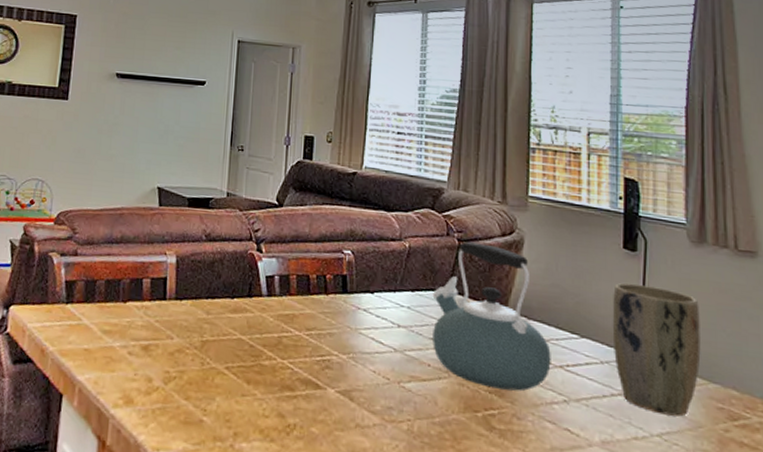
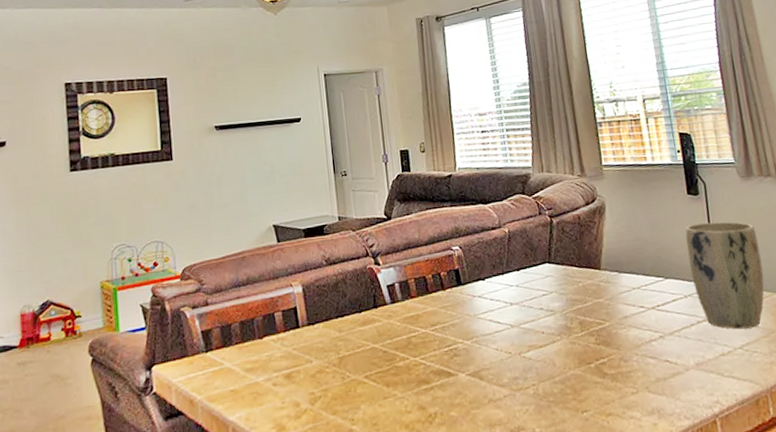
kettle: present [432,242,551,391] -> none [535,215,645,340]

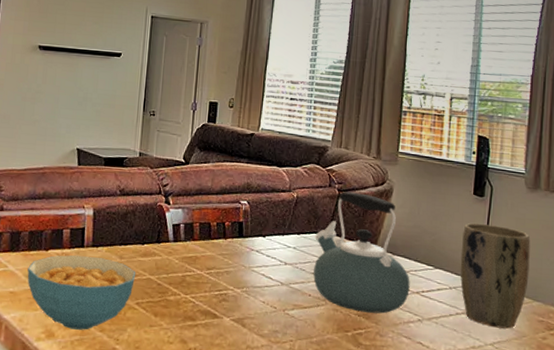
cereal bowl: none [245,335,359,418] -> present [27,255,137,330]
kettle: none [535,215,645,340] -> present [313,192,410,314]

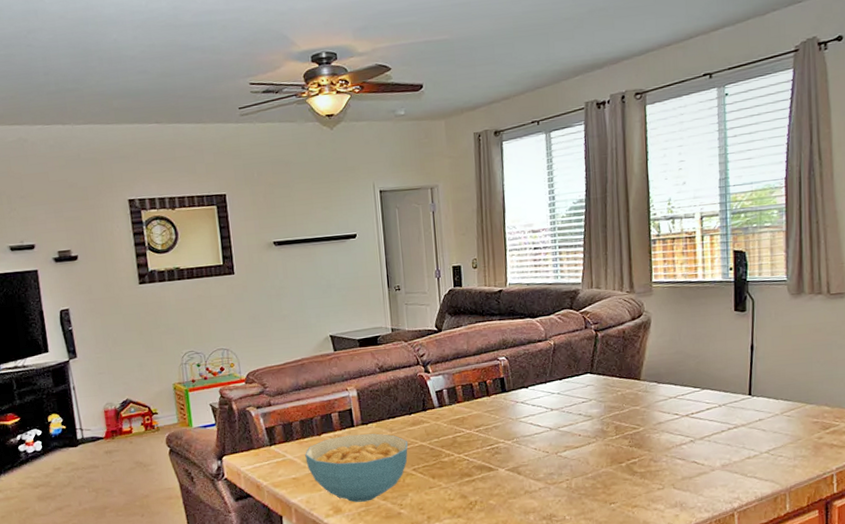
kettle: present [313,192,410,314] -> none [577,329,679,443]
plant pot: present [460,222,531,329] -> none [727,337,800,436]

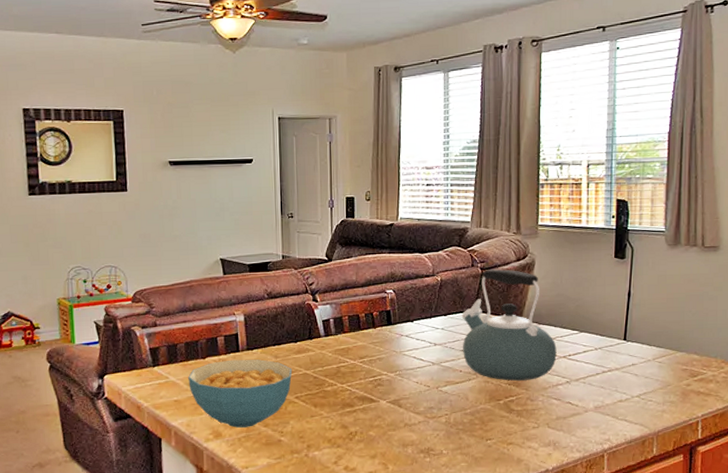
kettle: none [577,329,679,443] -> present [461,269,557,381]

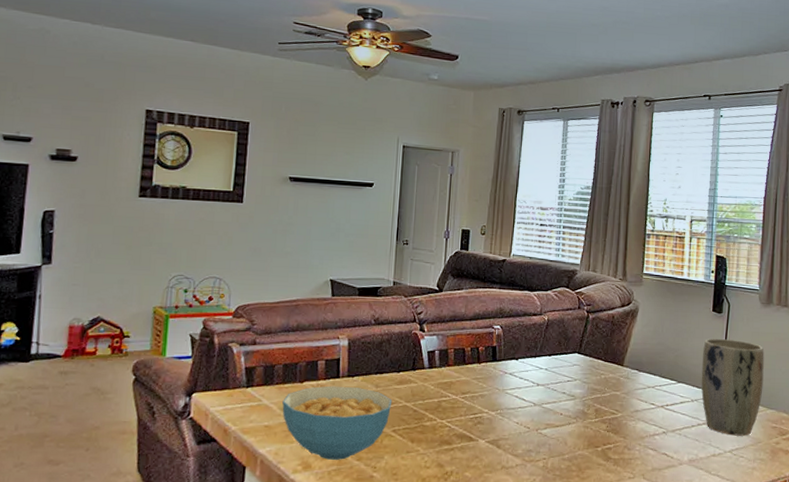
kettle: present [461,269,557,381] -> none [564,313,655,428]
plant pot: none [604,284,672,381] -> present [701,338,764,436]

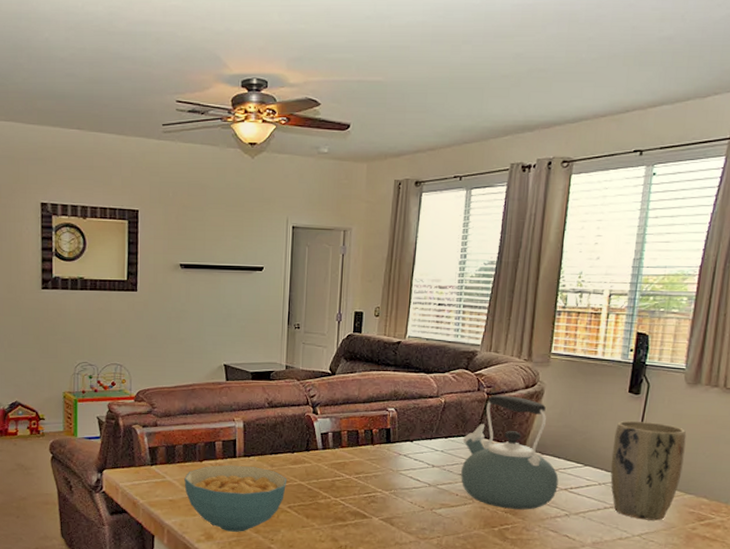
kettle: none [564,313,655,428] -> present [461,395,559,510]

